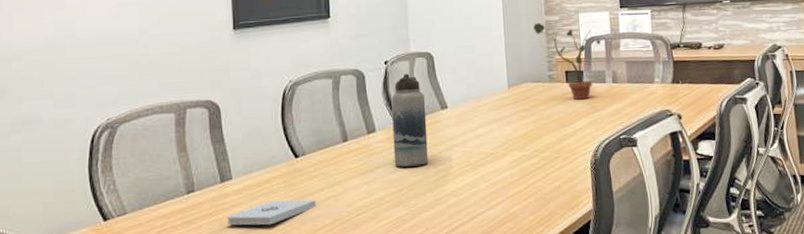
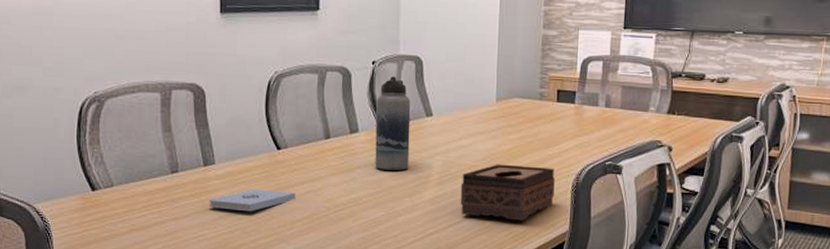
tissue box: none [481,147,575,205] -> present [460,164,555,220]
potted plant: present [533,22,601,100] -> none [528,36,598,121]

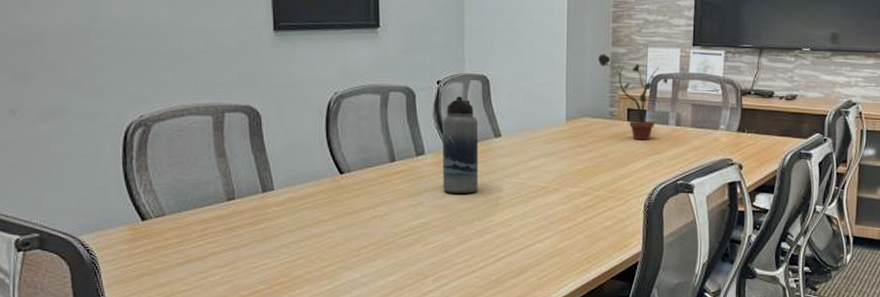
notepad: present [209,189,295,212] -> none [269,215,361,239]
tissue box: present [460,164,555,220] -> none [531,185,627,241]
potted plant: none [528,36,598,121] -> present [597,54,668,141]

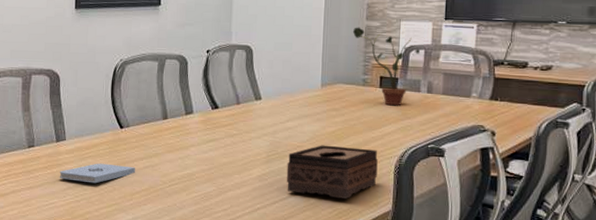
notepad: none [269,215,361,239] -> present [59,163,135,184]
water bottle: present [443,96,478,193] -> none [207,64,241,149]
tissue box: none [531,185,627,241] -> present [286,145,378,199]

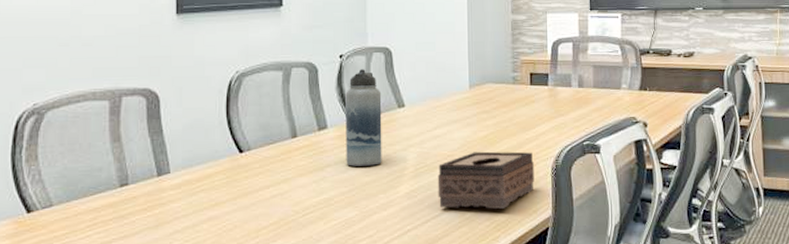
notepad: present [59,163,135,184] -> none [163,196,260,223]
water bottle: none [207,64,241,149] -> present [345,69,382,166]
potted plant: present [352,27,420,106] -> none [498,21,568,104]

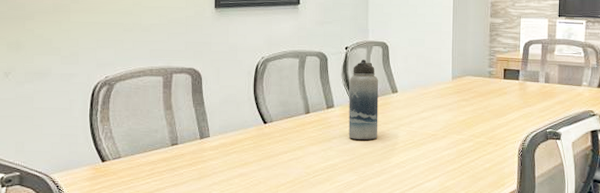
tissue box: present [437,151,534,209] -> none [422,133,504,181]

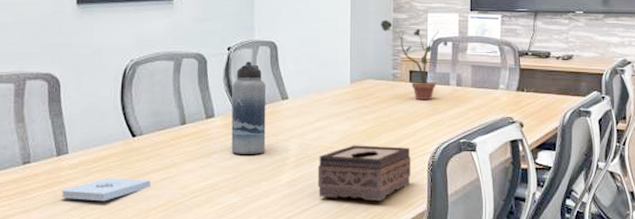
notepad: none [204,158,280,178] -> present [61,178,151,202]
tissue box: none [422,133,504,181] -> present [317,145,411,201]
potted plant: none [478,24,538,95] -> present [380,19,447,101]

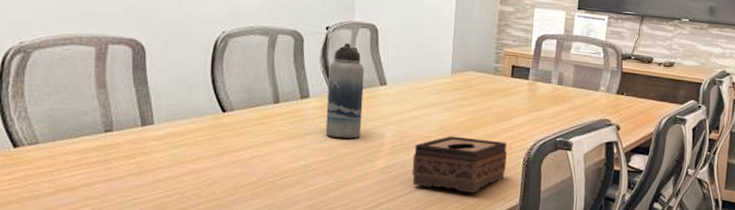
notepad: present [61,178,151,202] -> none [145,152,241,176]
potted plant: present [380,19,447,101] -> none [485,11,552,97]

